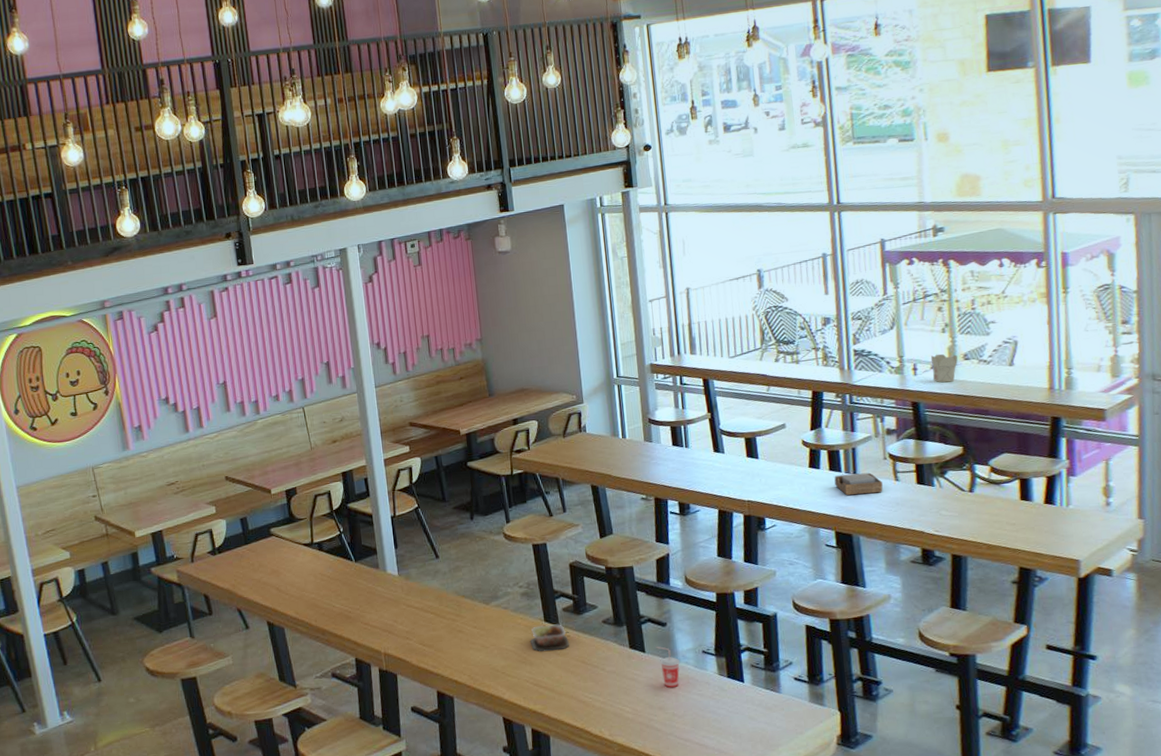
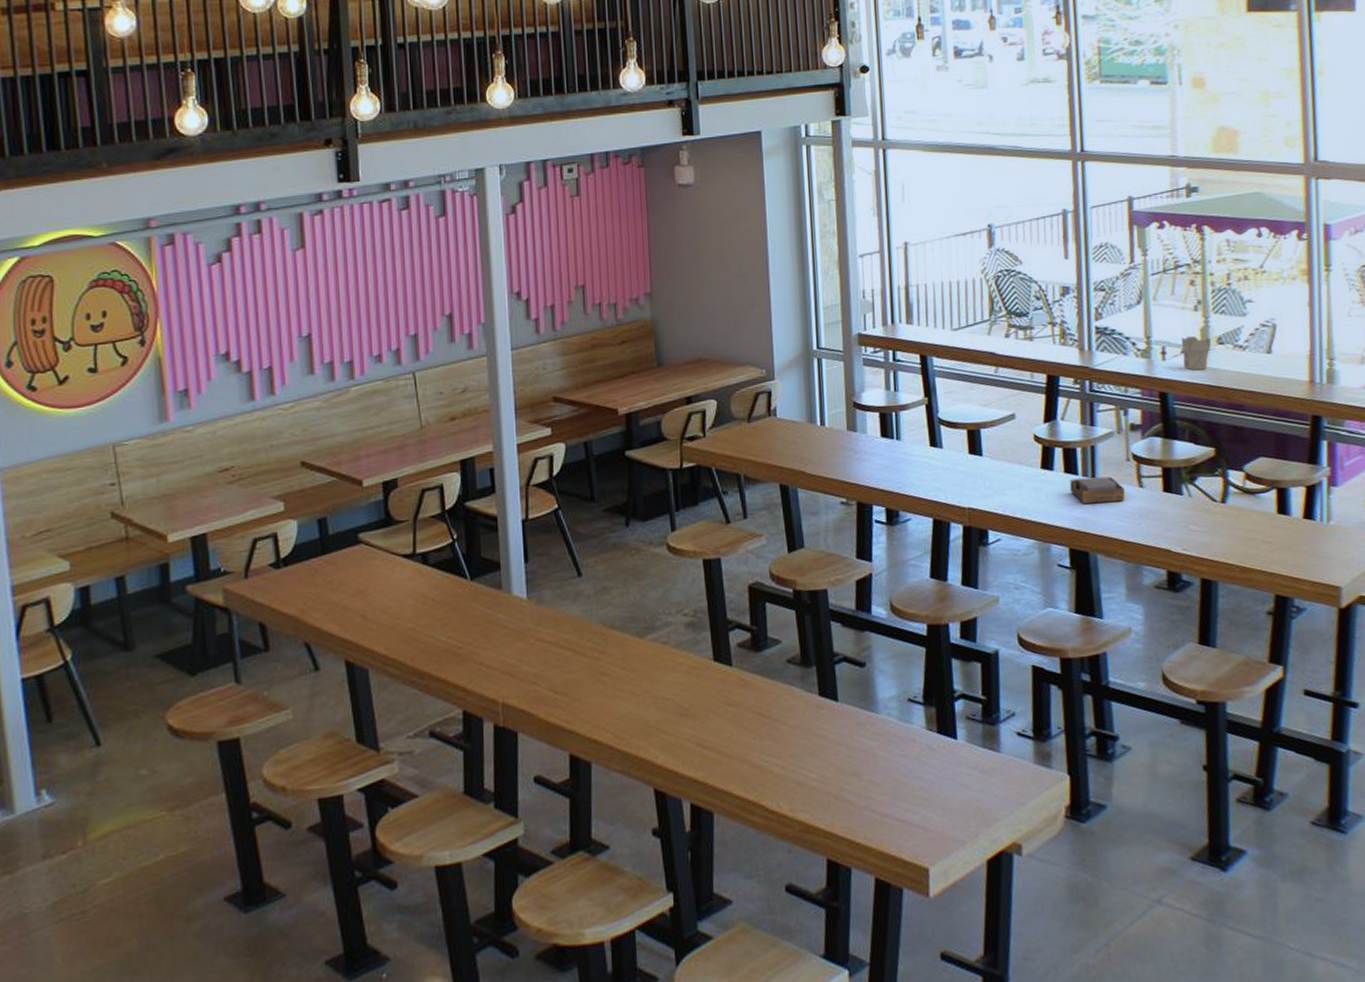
takeout container: present [529,624,570,652] -> none [693,664,745,701]
beverage cup: present [655,646,680,688] -> none [851,692,880,748]

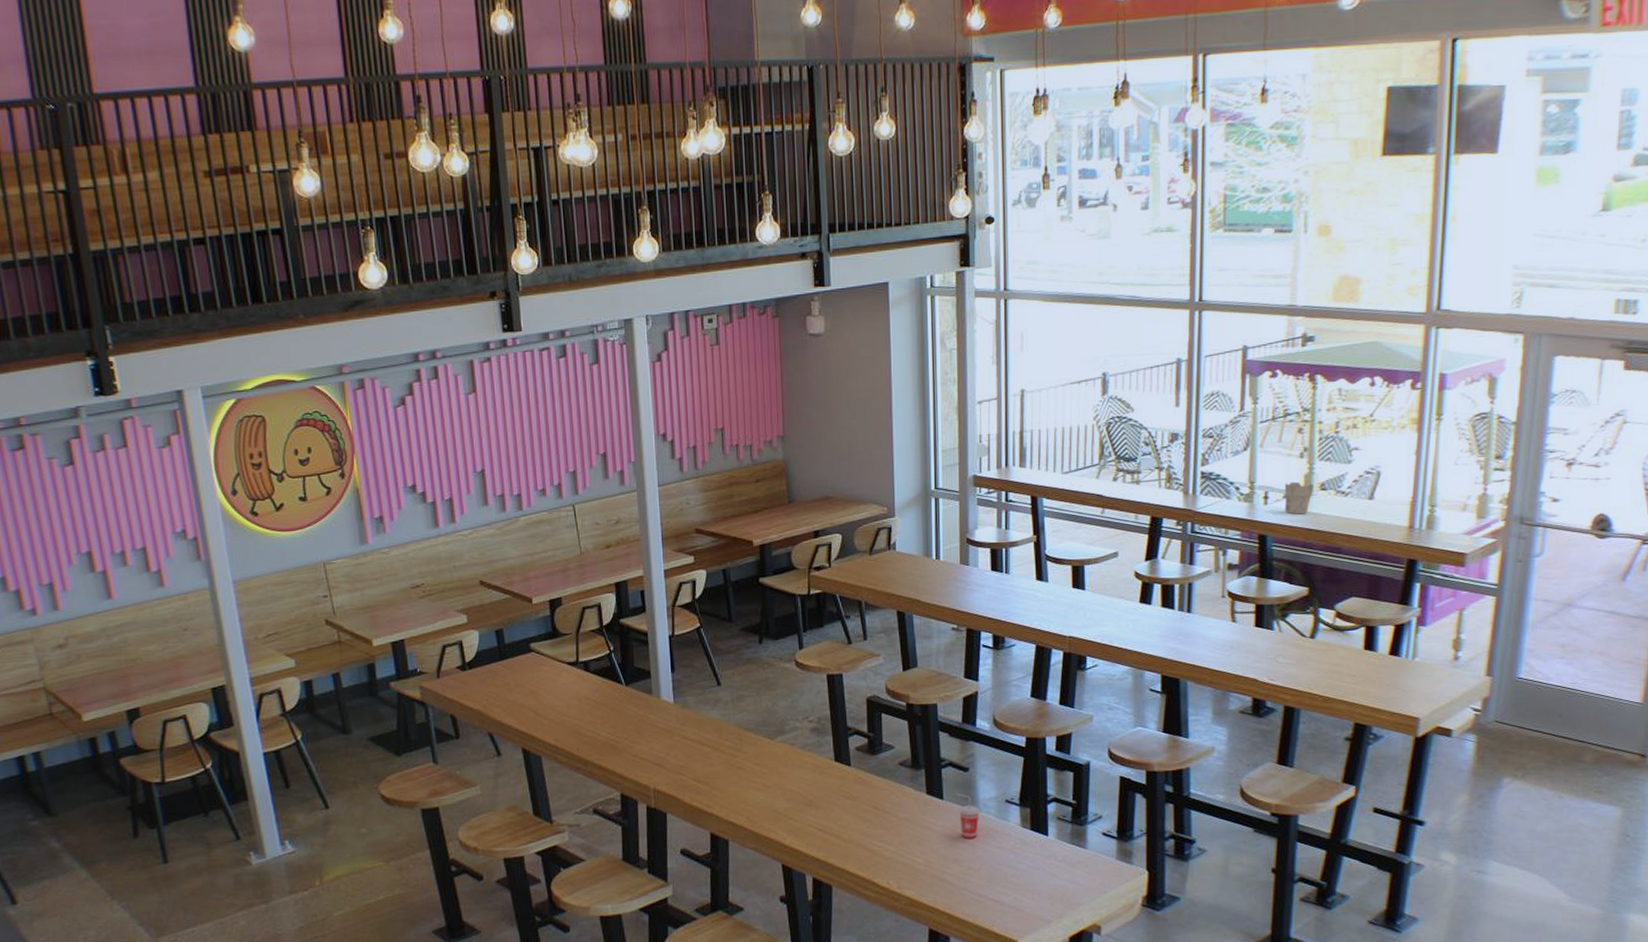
beverage cup: none [851,692,880,748] -> present [955,792,980,839]
napkin holder: present [1070,476,1125,505] -> none [1166,611,1218,636]

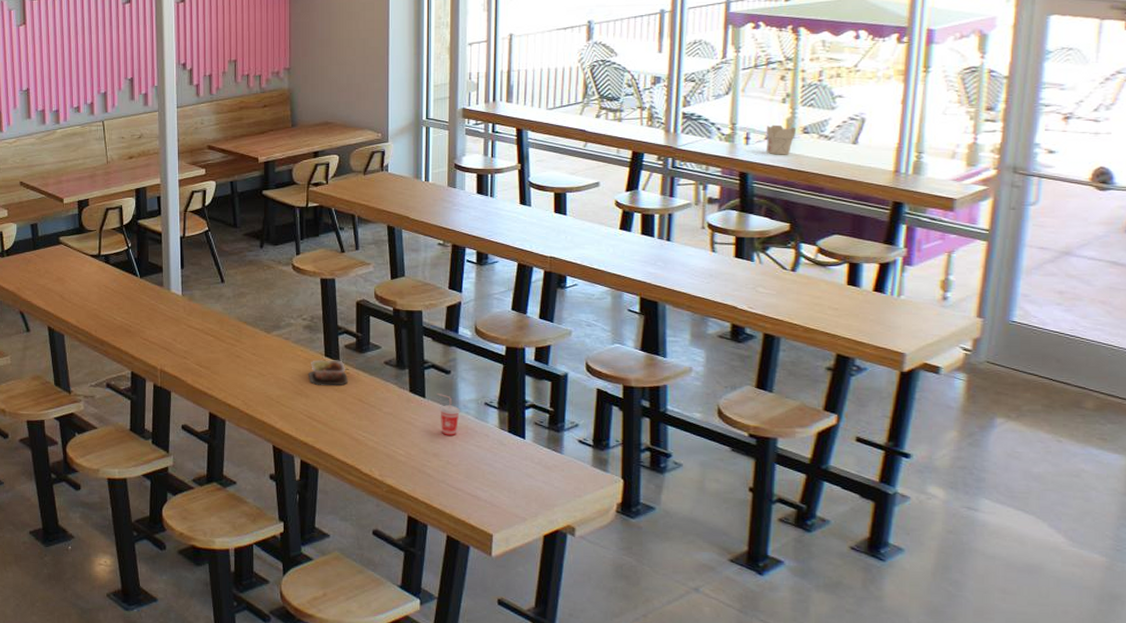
takeout container: none [817,764,861,795] -> present [307,360,349,386]

